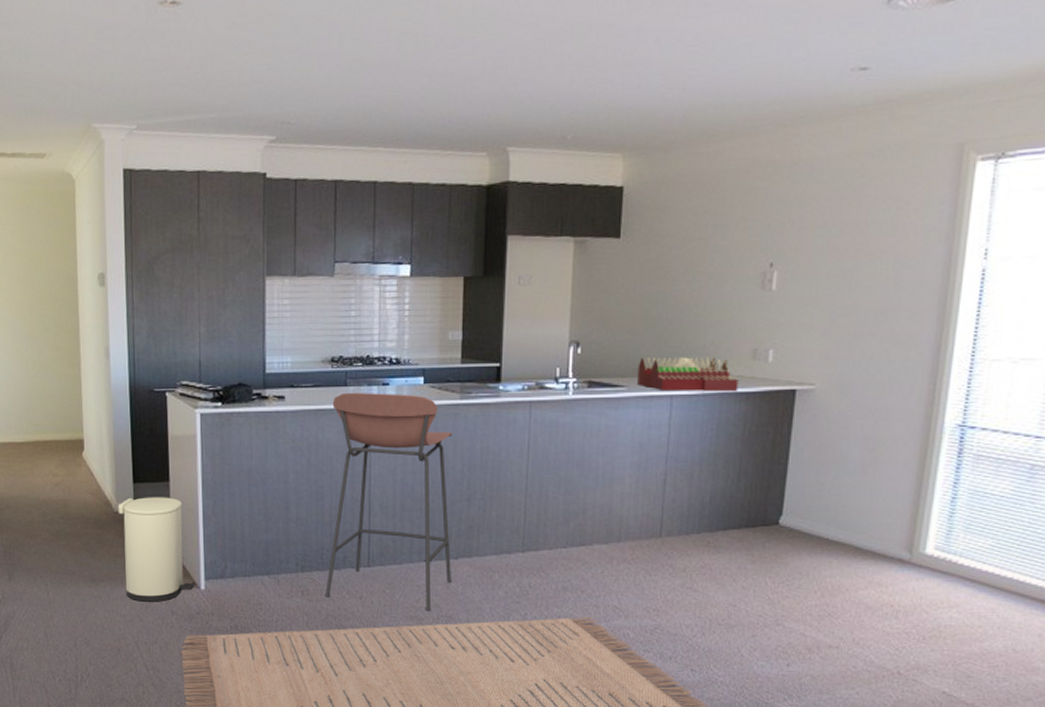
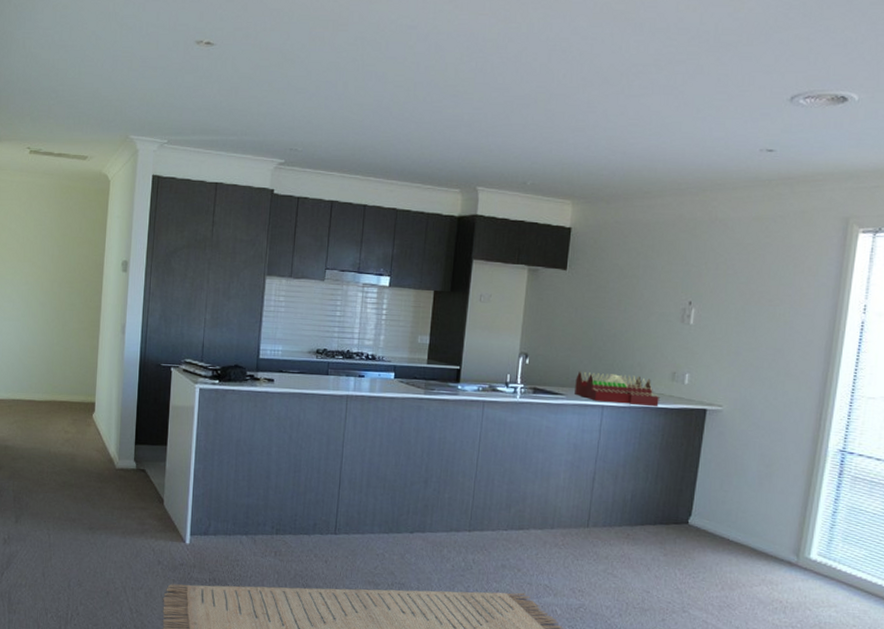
pedal bin: present [118,497,195,602] -> none [119,457,181,552]
bar stool: present [325,392,453,610] -> none [295,380,416,577]

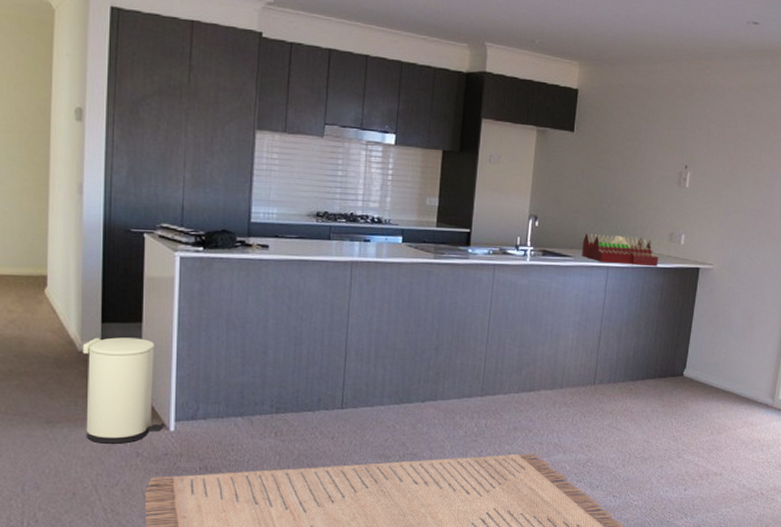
pedal bin: none [119,457,181,552] -> present [82,337,164,444]

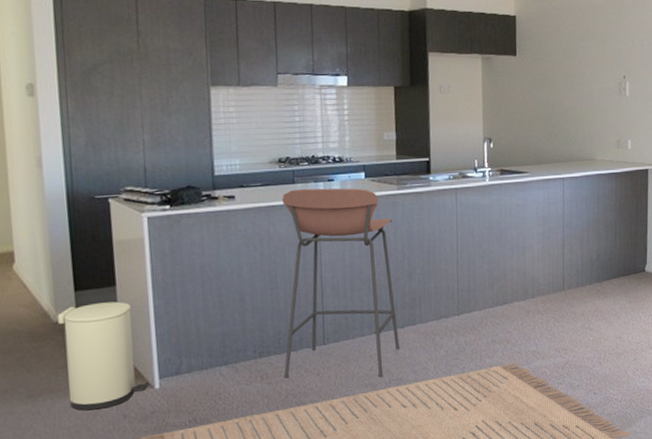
bar stool: none [299,245,426,449] -> present [282,188,399,378]
architectural model: present [582,233,659,267] -> none [537,147,610,175]

